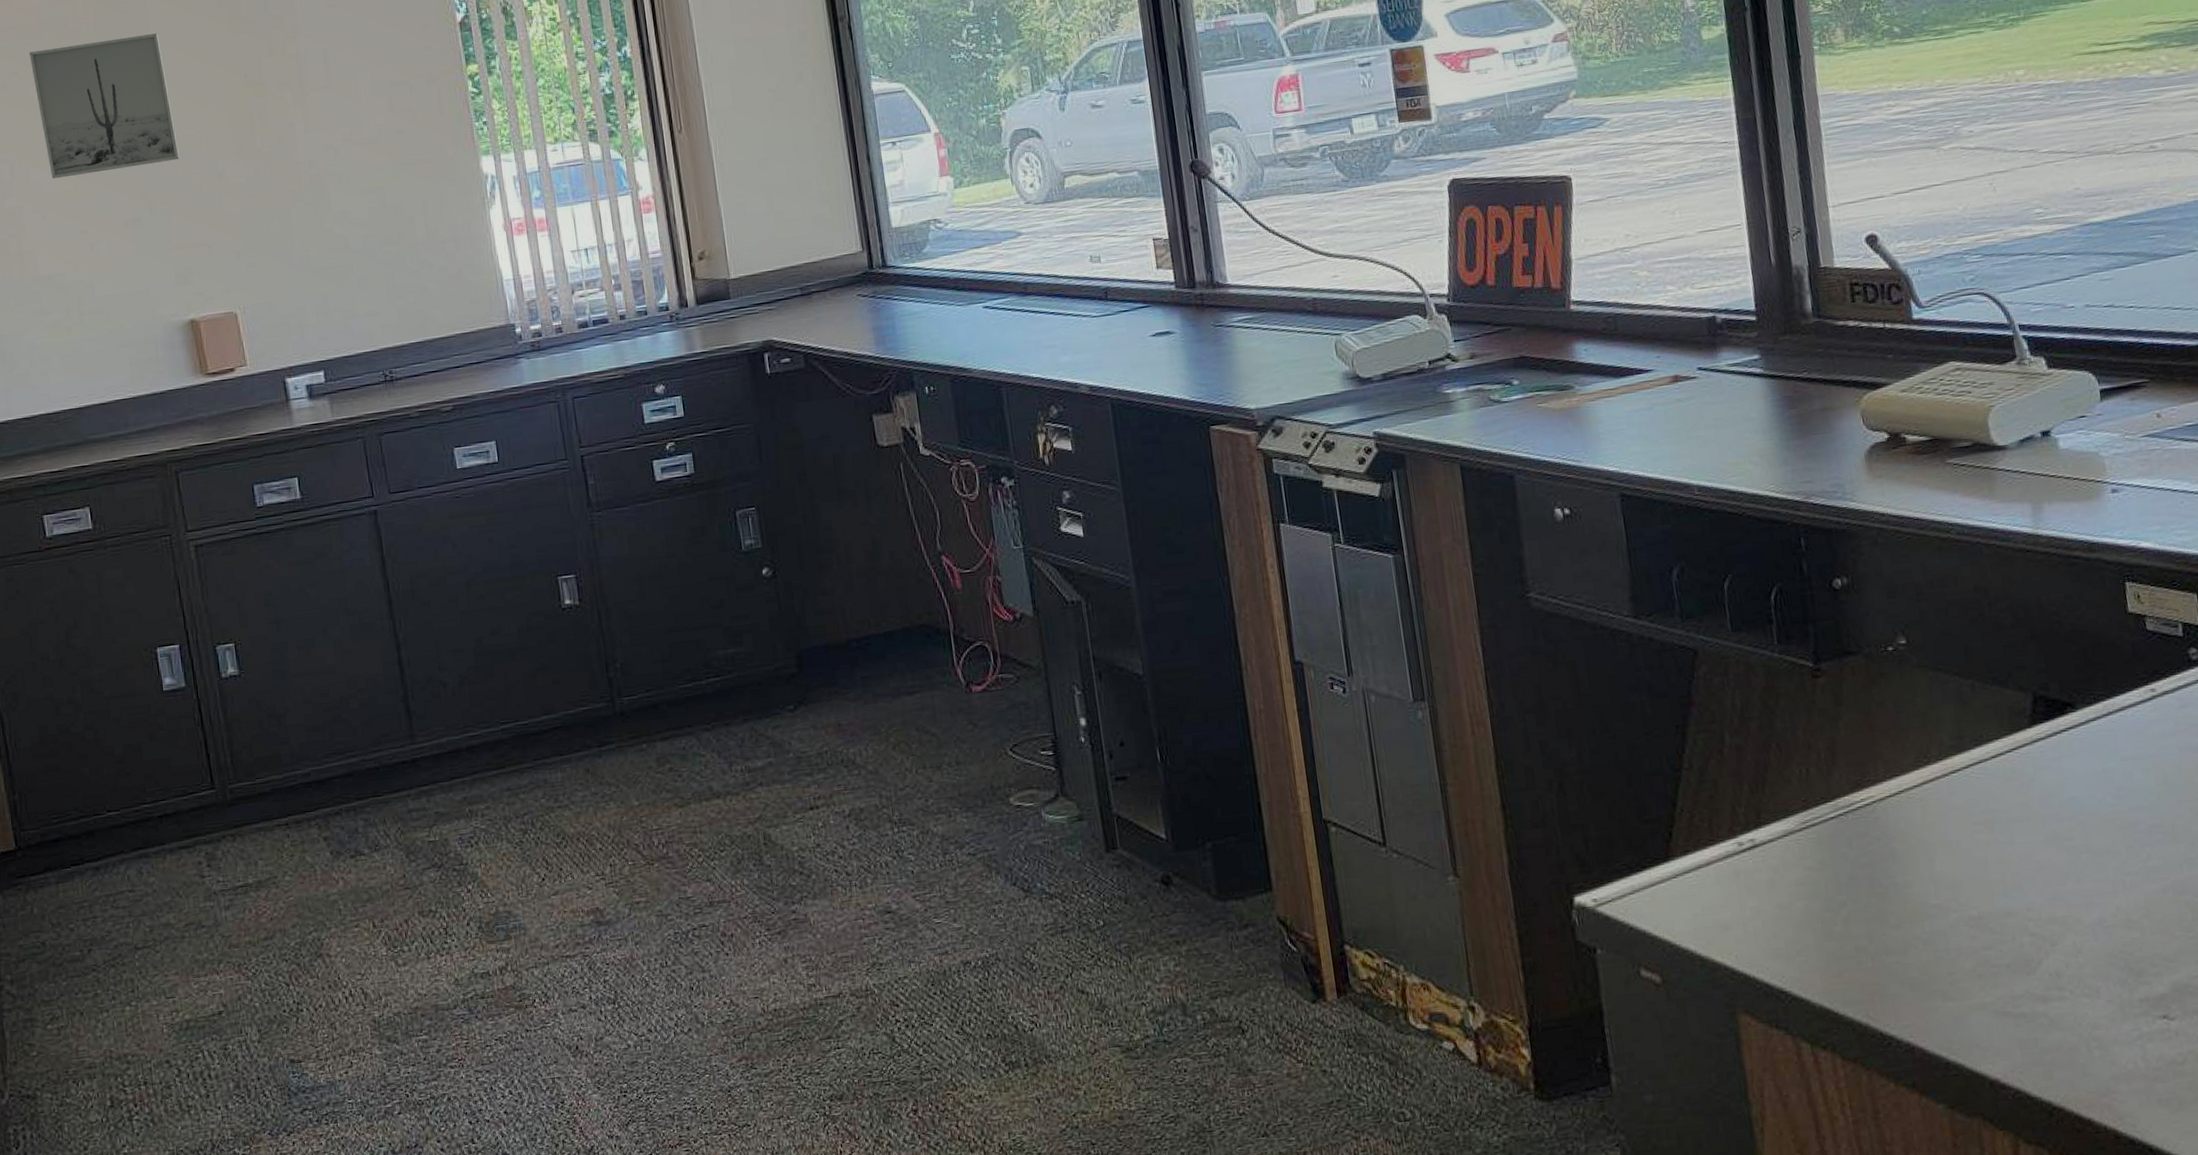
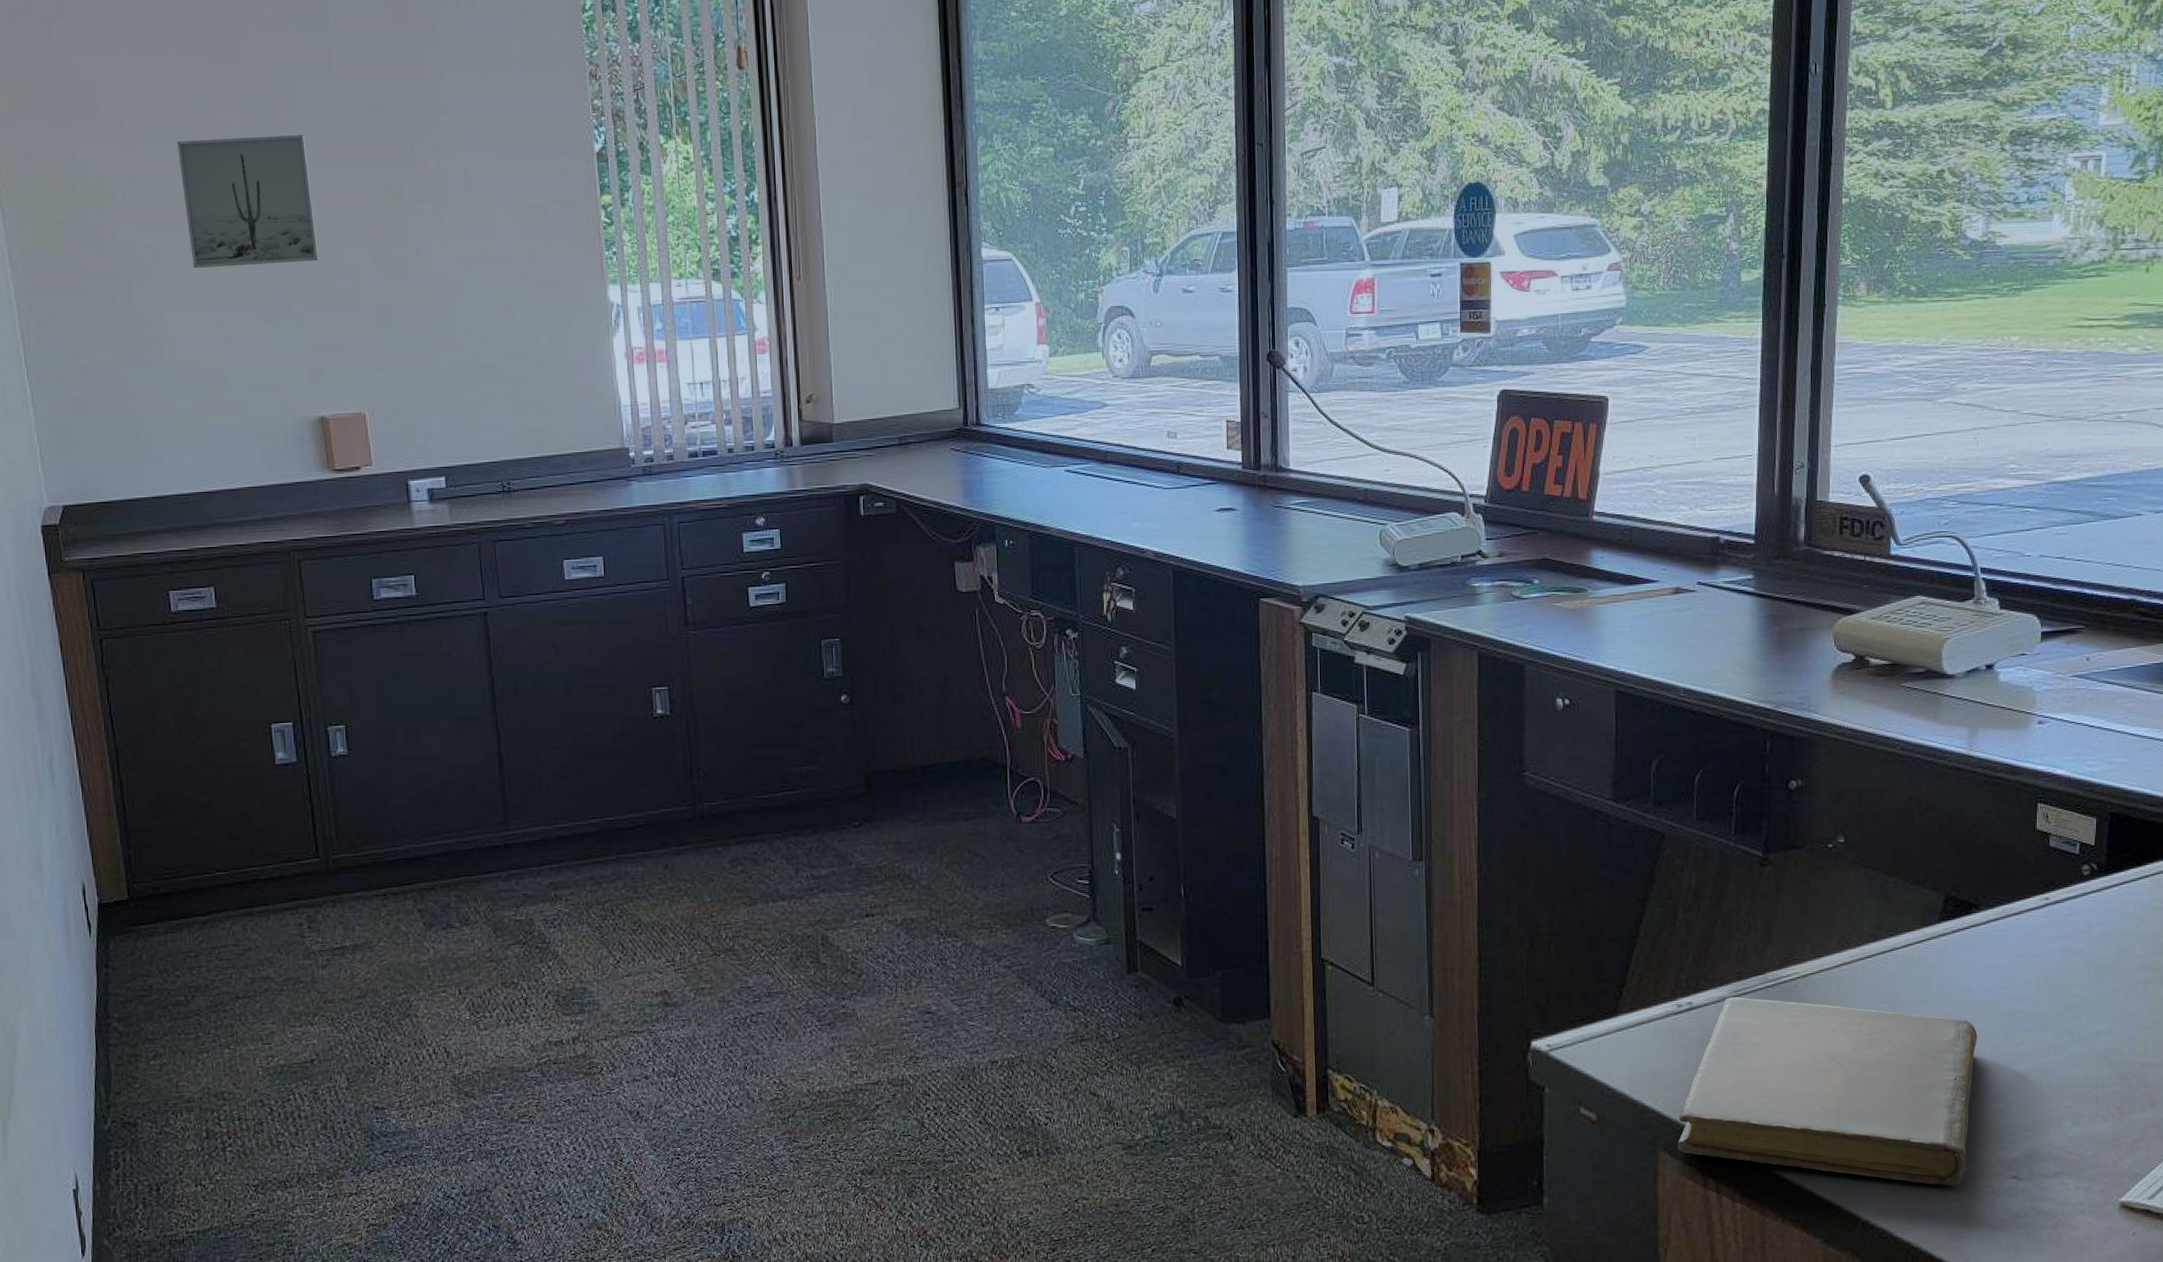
notebook: none [1757,829,2105,1033] -> present [1678,997,1978,1186]

